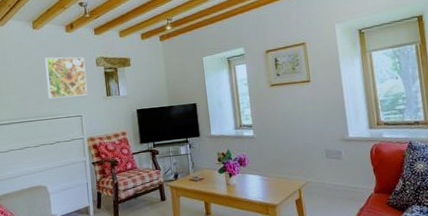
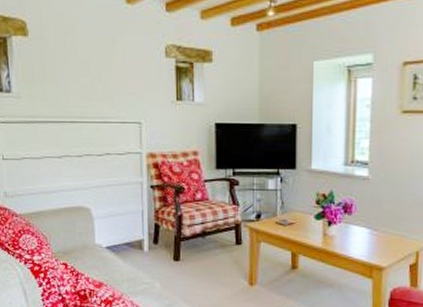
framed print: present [45,57,88,99] -> none [95,37,151,96]

